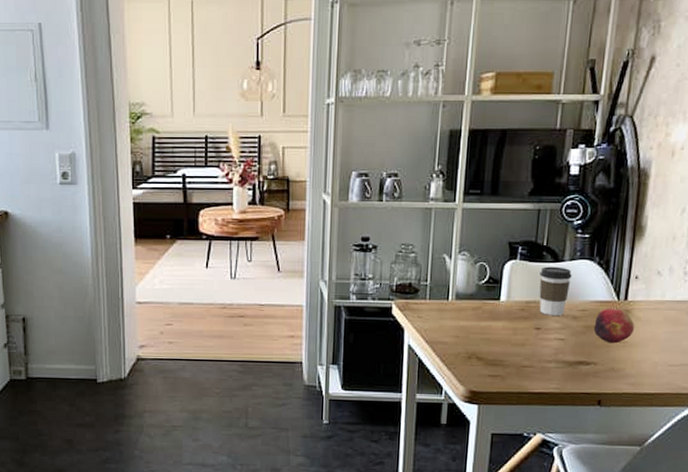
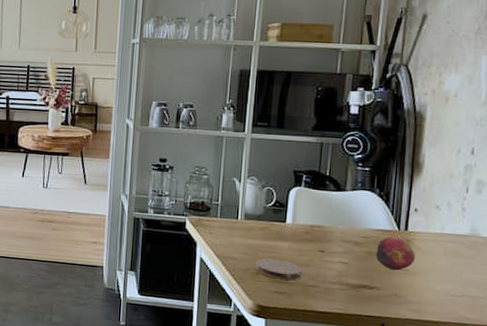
coaster: none [467,340,517,362] -> present [255,258,302,281]
coffee cup: present [539,266,572,316] -> none [323,194,354,241]

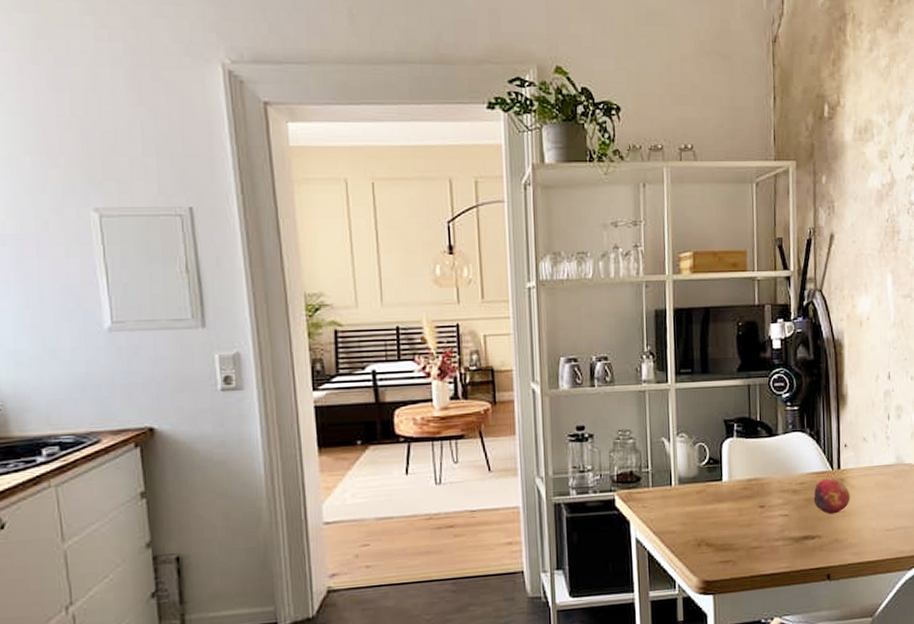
coaster: present [255,258,302,281] -> none [696,524,745,547]

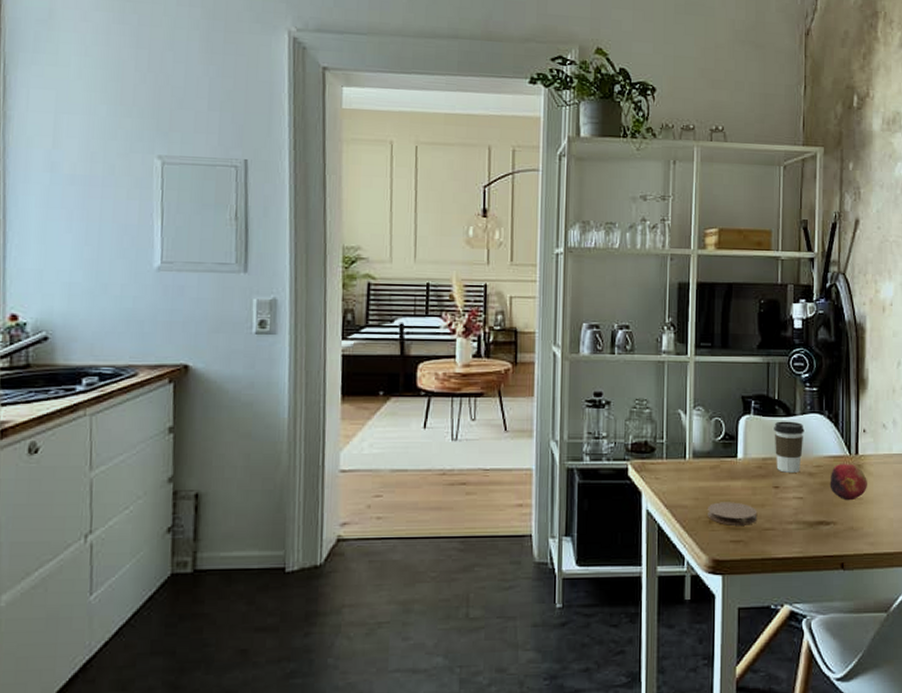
coaster: none [696,524,745,547] -> present [708,502,758,526]
coffee cup: none [757,441,787,492] -> present [774,421,804,473]

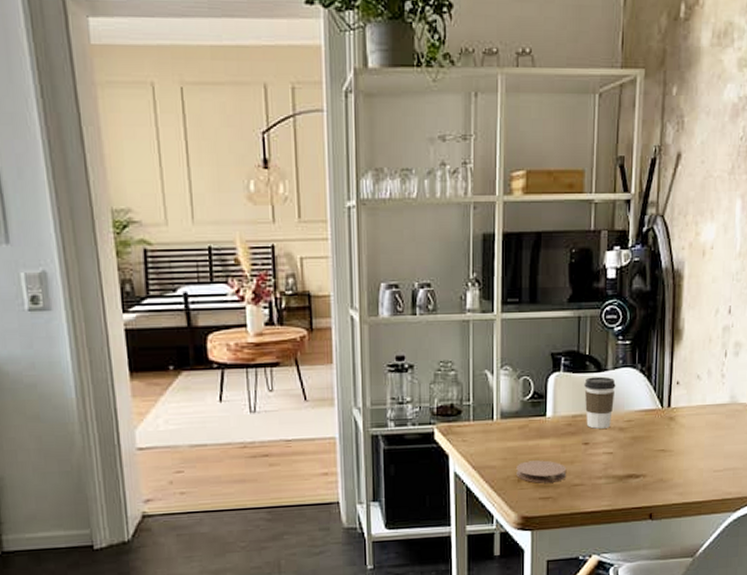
fruit: present [830,463,867,501] -> none [640,416,679,454]

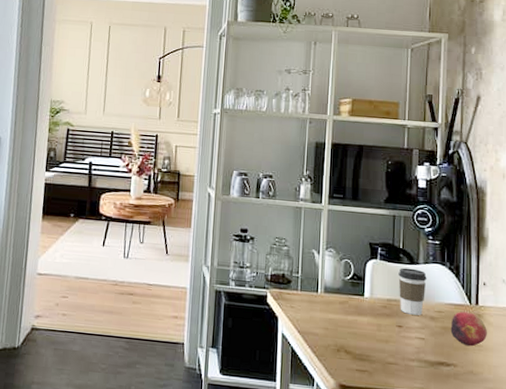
coaster: present [516,460,567,483] -> none [336,333,382,358]
fruit: none [640,416,679,454] -> present [450,311,487,347]

